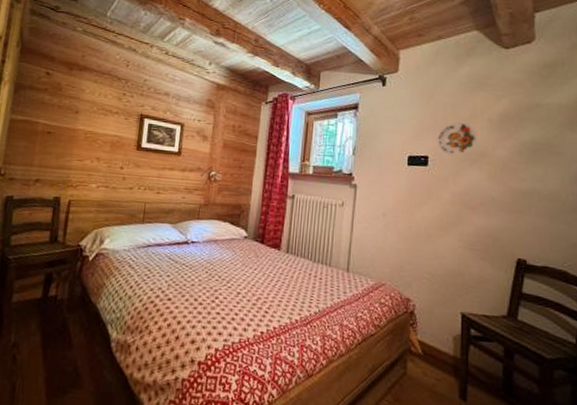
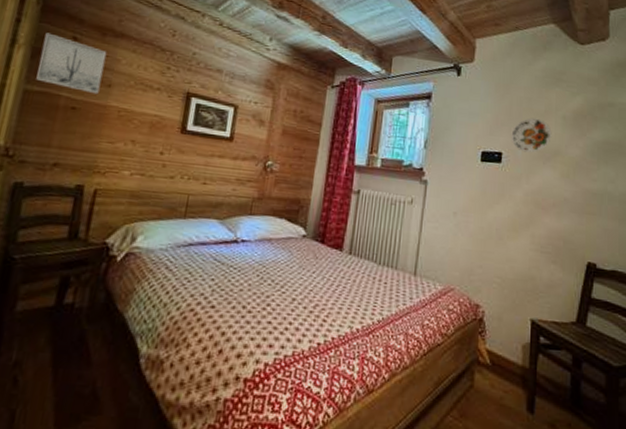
wall art: none [19,70,74,120] -> present [36,32,107,95]

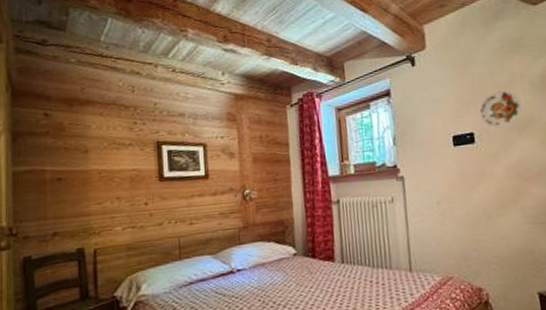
wall art: present [36,32,107,95] -> none [20,115,78,163]

